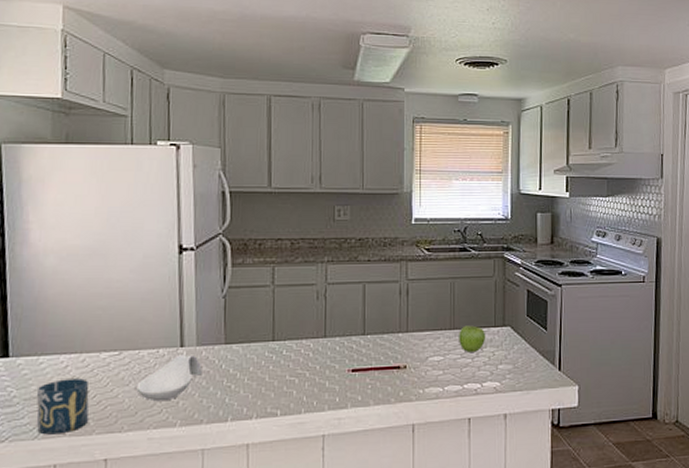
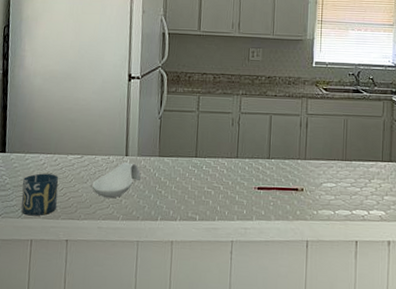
fruit: present [459,325,486,352] -> none [349,158,374,182]

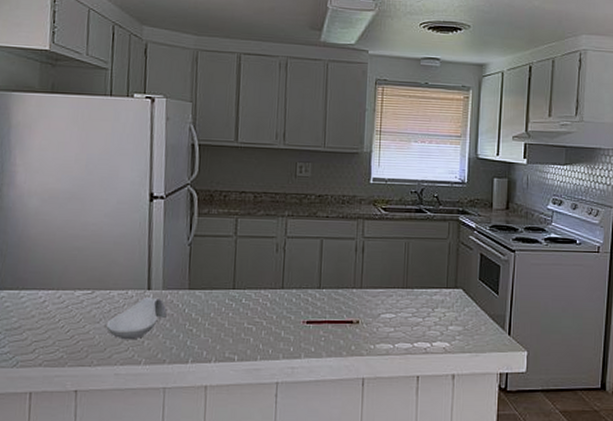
cup: present [21,173,59,216] -> none [16,313,64,364]

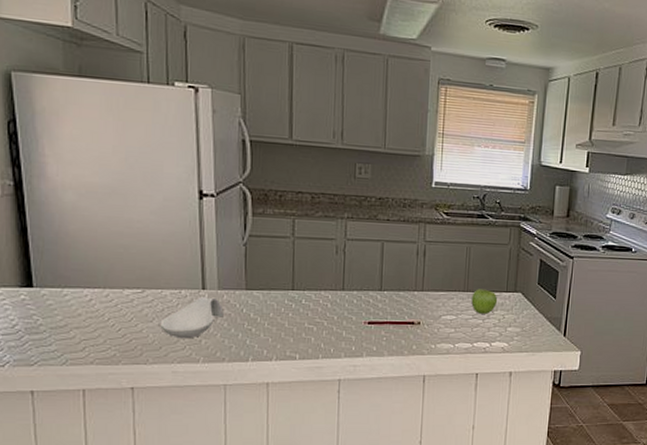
fruit: none [411,285,438,312] -> present [471,289,498,314]

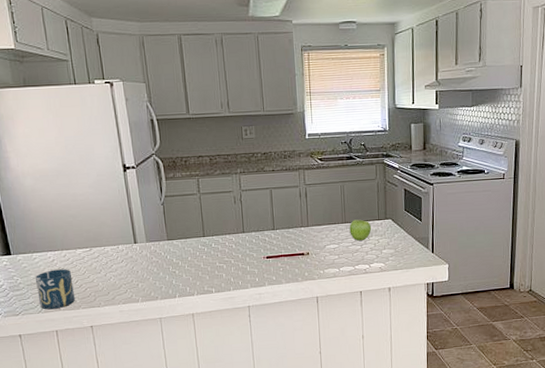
cup: none [63,312,114,362] -> present [36,269,75,310]
spoon rest: present [159,297,224,339] -> none [105,249,153,285]

